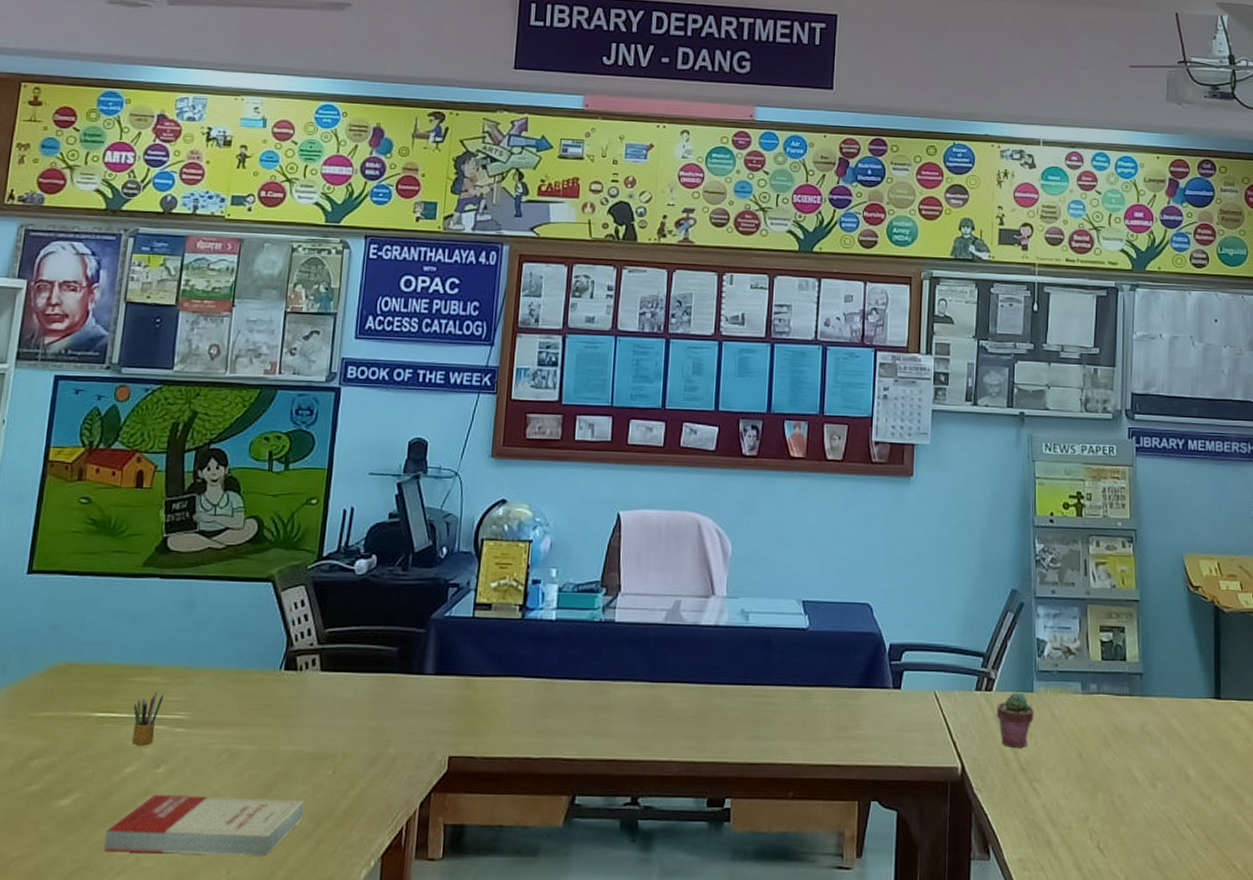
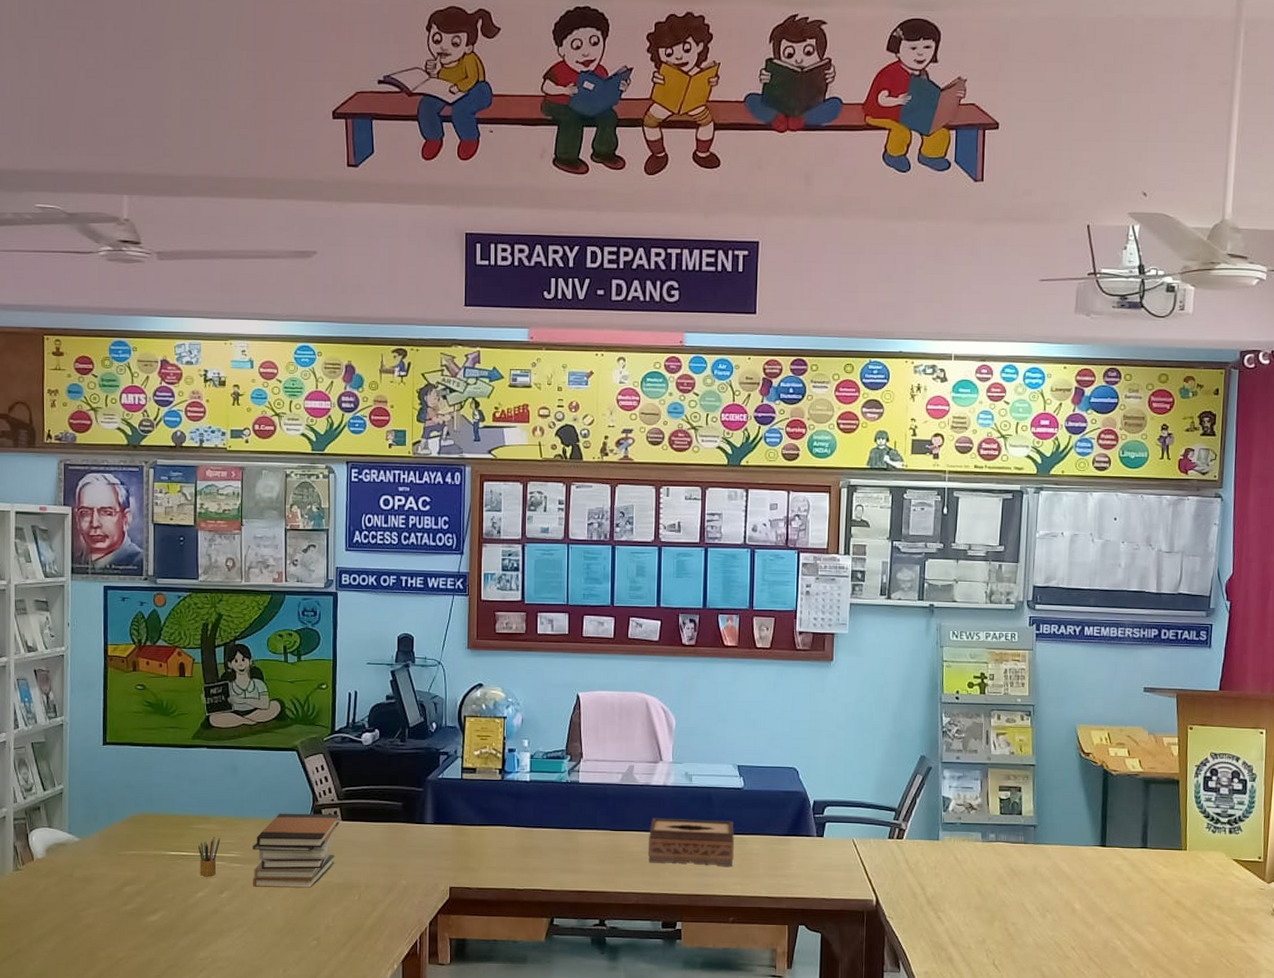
book: present [104,794,305,855] -> none [188,913,339,959]
book stack: none [199,661,319,759] -> present [253,813,340,888]
tissue box: none [693,665,797,727] -> present [647,817,734,867]
potted succulent: present [996,692,1034,748] -> none [906,840,939,885]

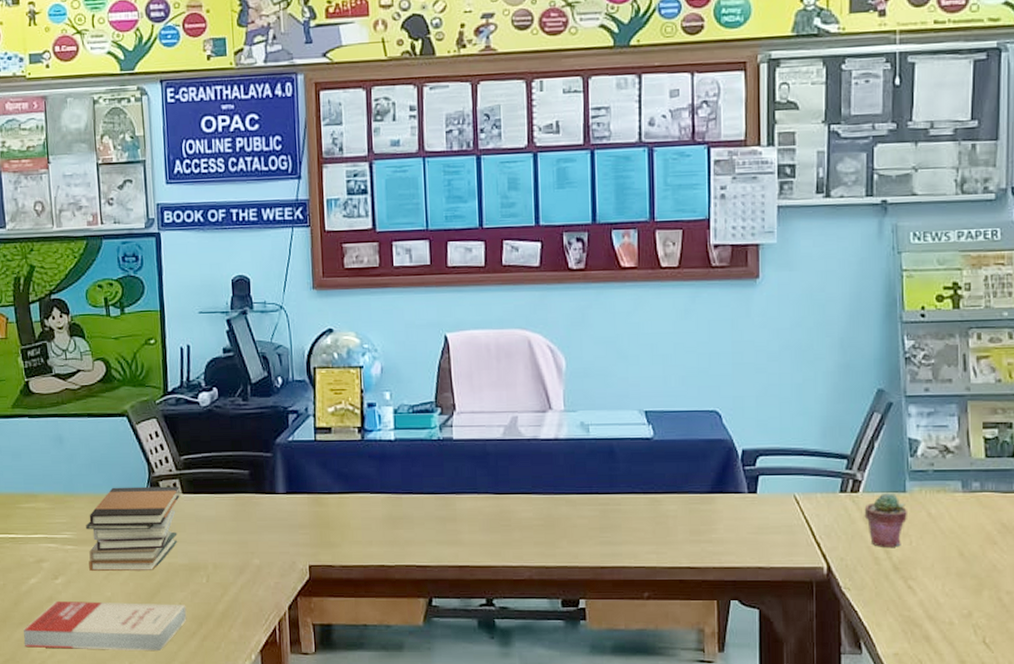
book: none [188,913,339,959] -> present [24,600,187,650]
pencil box: present [198,836,221,877] -> none [27,516,51,561]
tissue box: present [647,817,734,867] -> none [539,477,645,532]
potted succulent: none [906,840,939,885] -> present [864,493,907,547]

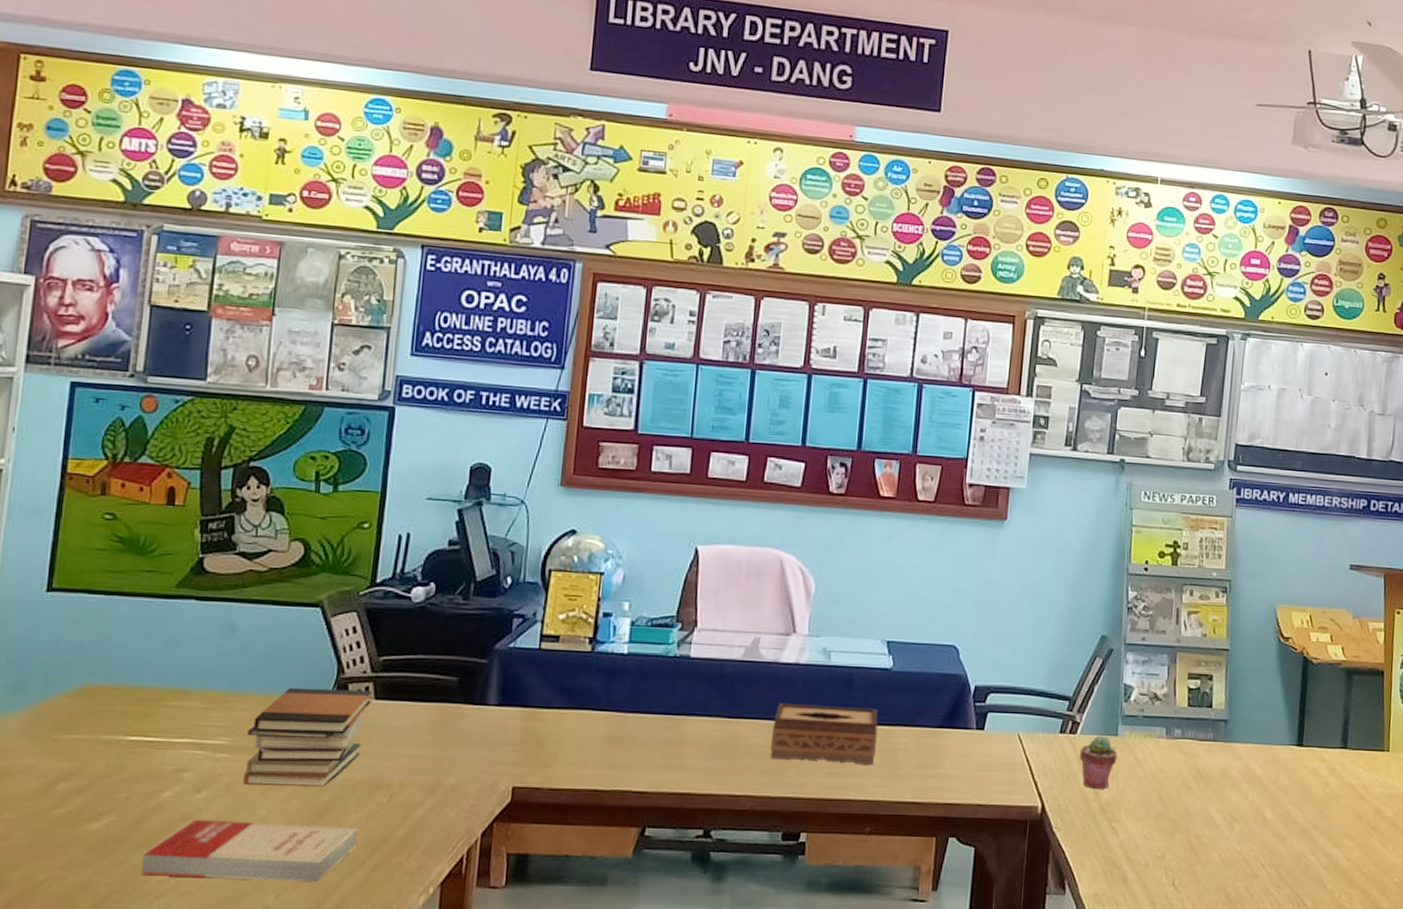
tissue box: none [539,477,645,532] -> present [770,702,878,765]

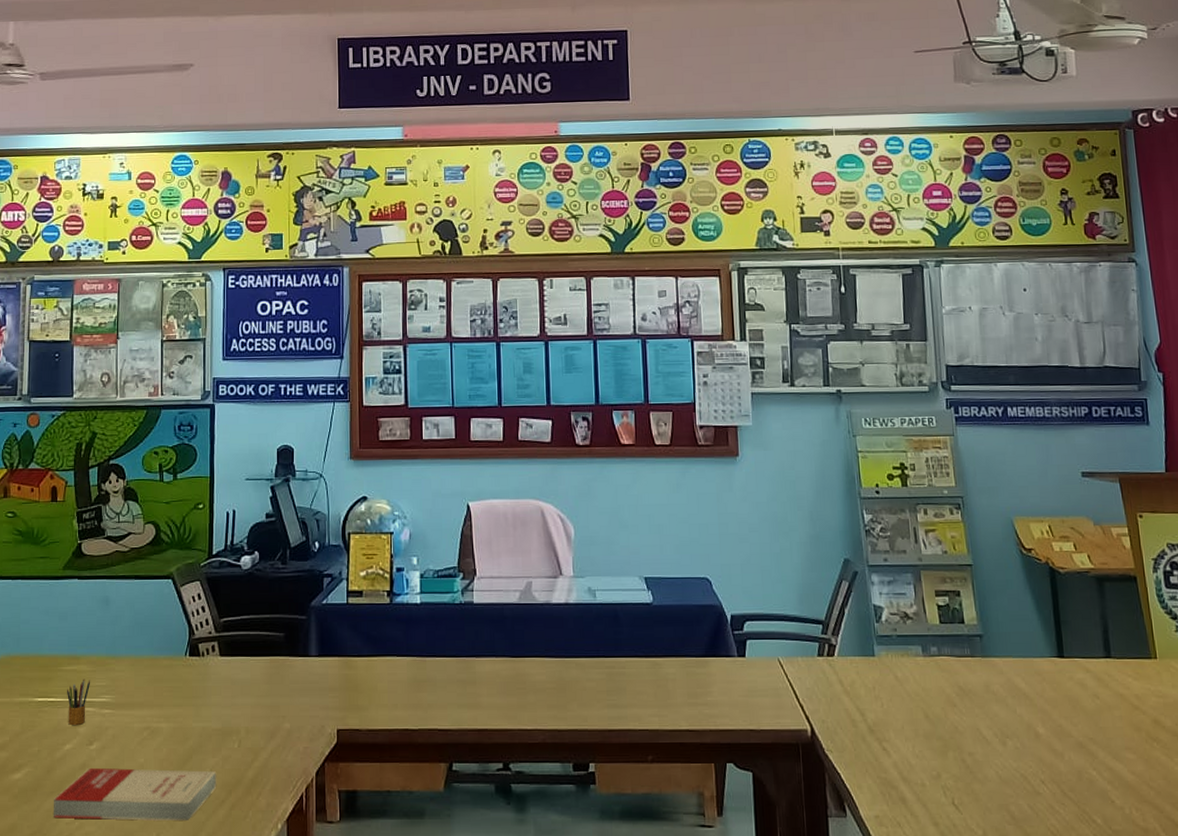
pencil box: none [169,716,204,771] -> present [67,678,91,726]
book stack: present [243,687,372,786] -> none [125,648,218,736]
tissue box: present [770,702,878,765] -> none [552,640,648,695]
potted succulent: present [1079,735,1117,789] -> none [840,657,878,710]

